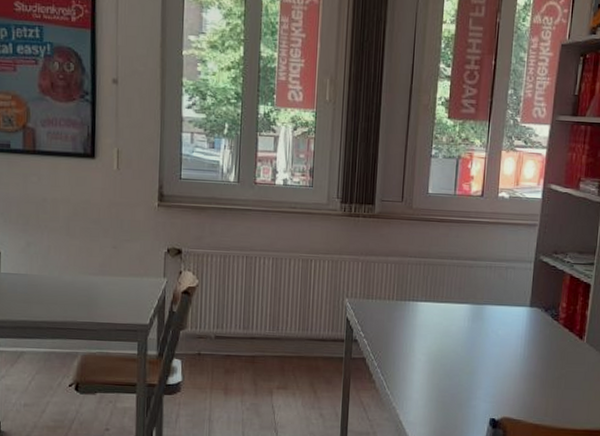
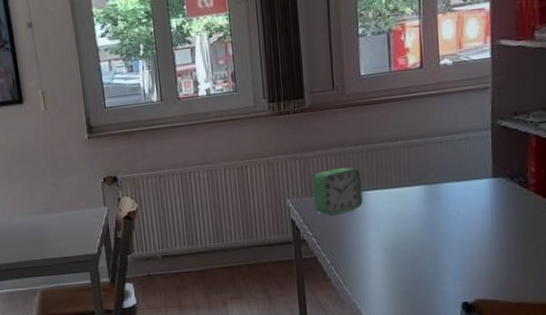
alarm clock: none [369,275,416,320] -> present [312,167,363,215]

